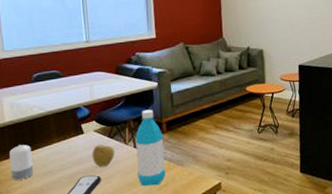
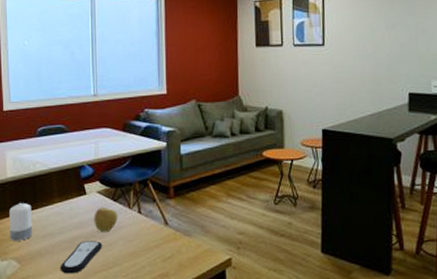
water bottle: present [135,109,166,187] -> none [140,171,171,257]

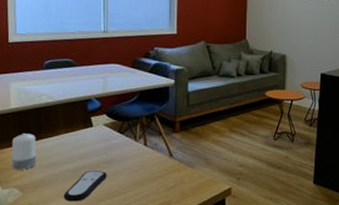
apple: present [94,207,118,233] -> none [99,139,124,163]

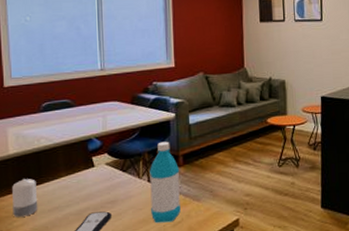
water bottle: none [146,107,176,186] -> present [149,141,181,224]

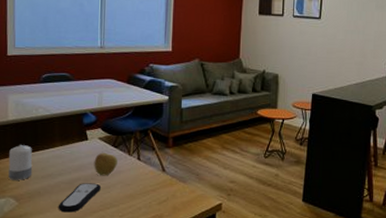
apple: none [102,178,127,203] -> present [94,152,118,176]
water bottle: present [149,141,181,224] -> none [138,122,169,200]

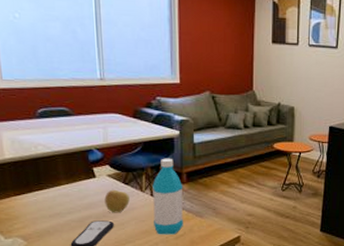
candle: present [8,144,33,180] -> none [10,183,39,220]
water bottle: none [138,122,169,200] -> present [152,158,183,235]

